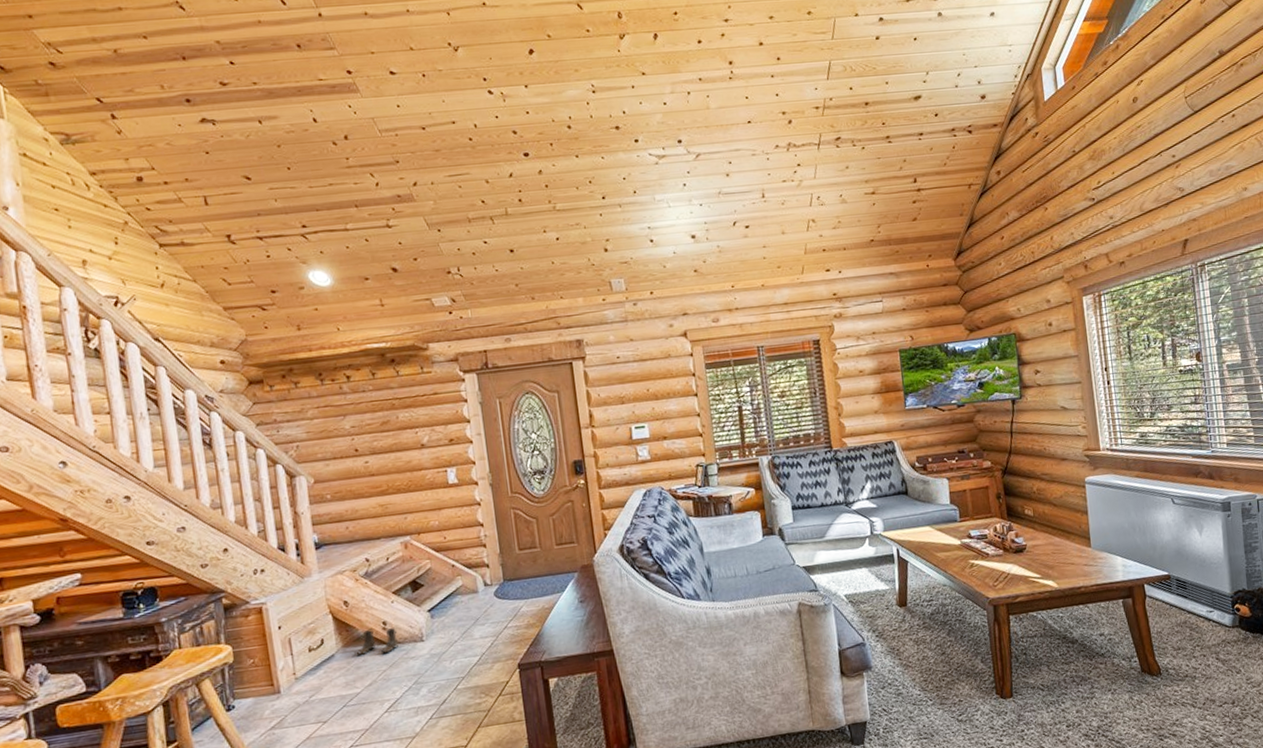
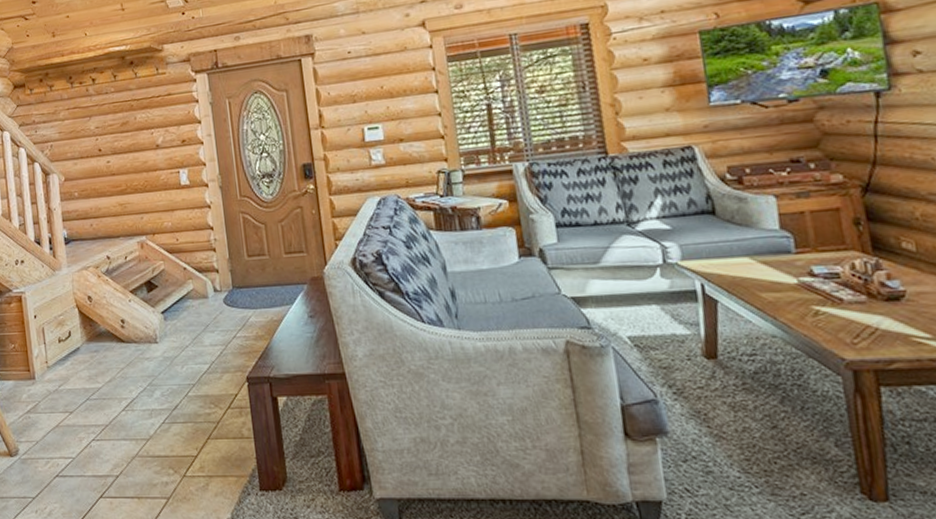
boots: present [356,627,399,655] -> none [98,325,136,352]

